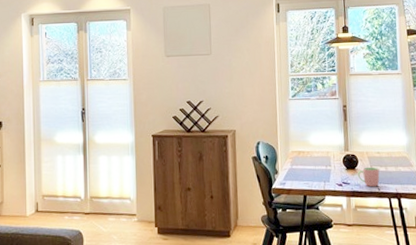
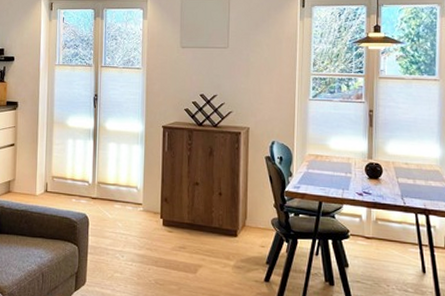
cup: present [357,167,380,187] -> none [381,178,407,200]

